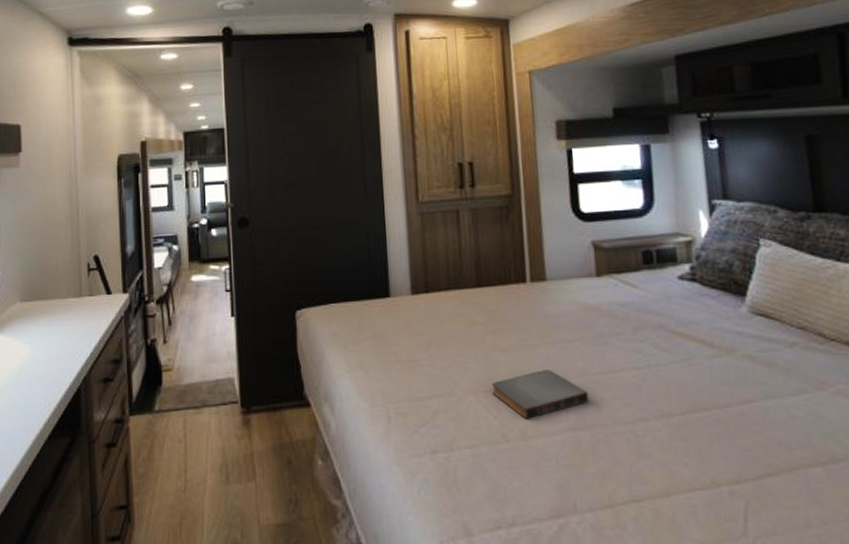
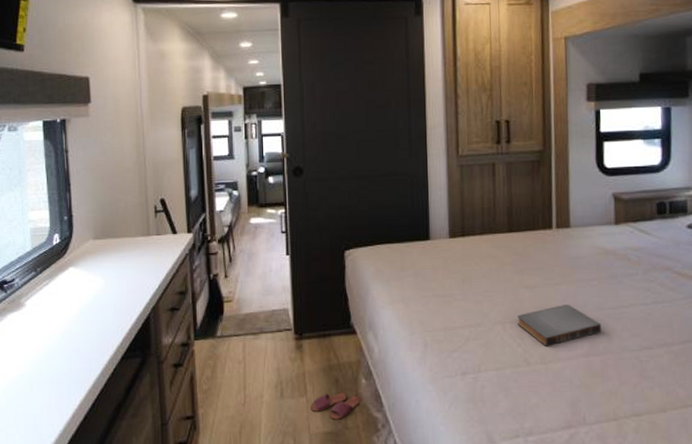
slippers: none [260,476,318,508] -> present [311,393,362,419]

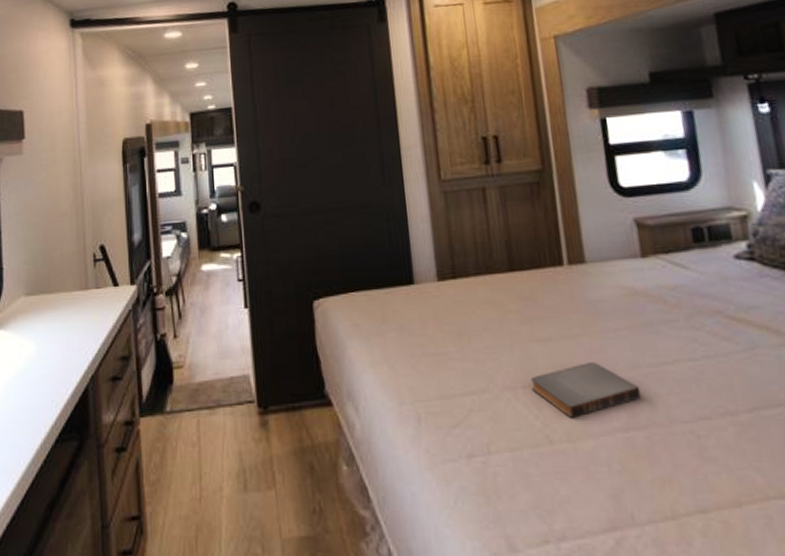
slippers: present [311,393,362,419] -> none [281,483,344,520]

